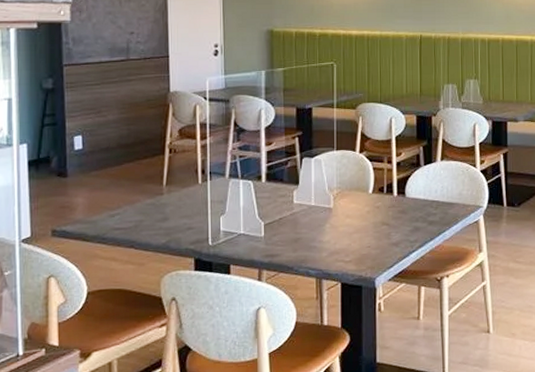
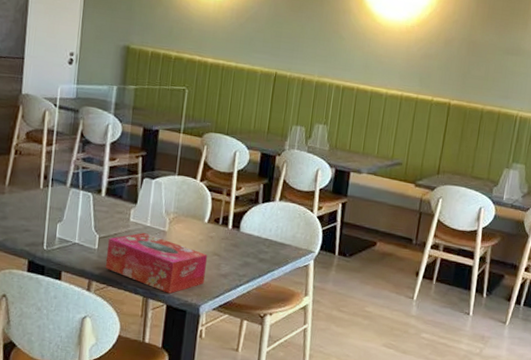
tissue box: none [273,213,377,271] -> present [105,233,208,294]

